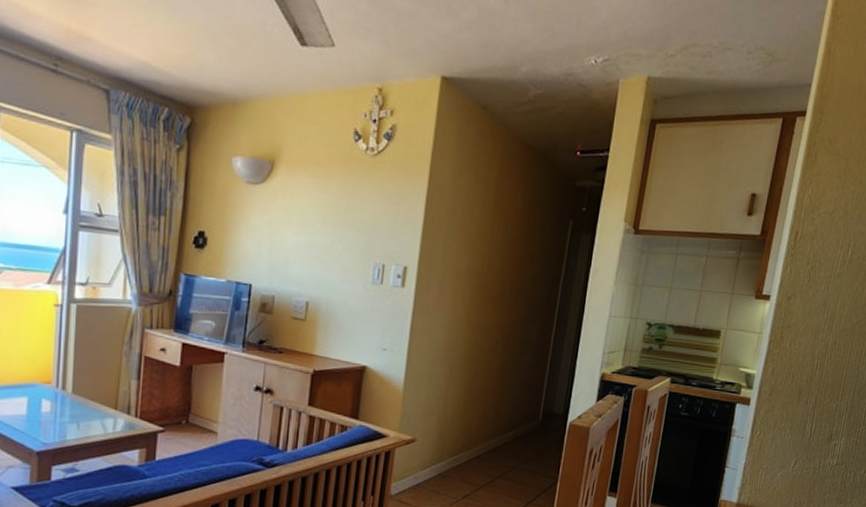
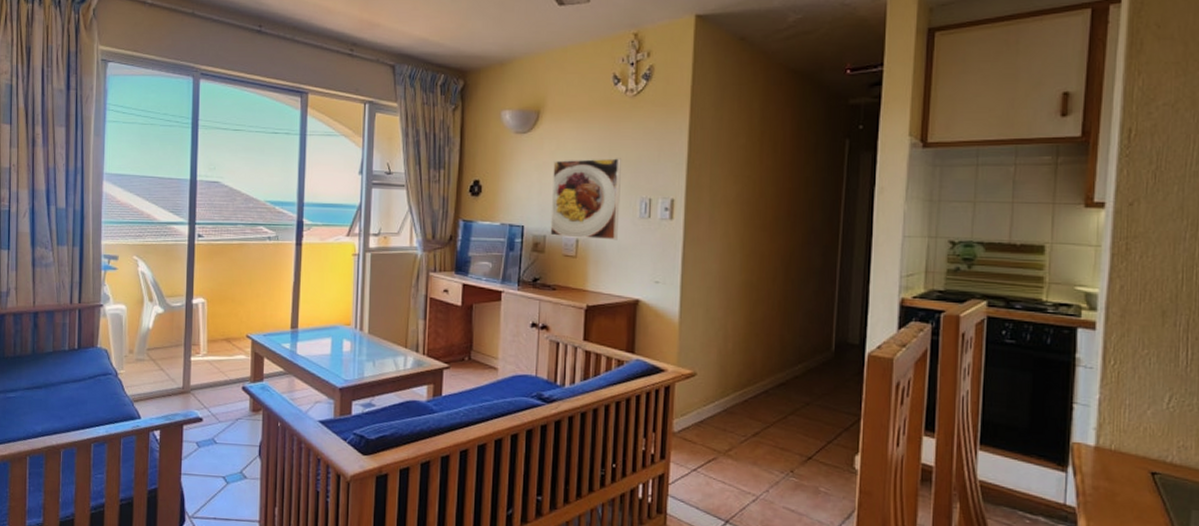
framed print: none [279,216,357,305] -> present [550,158,621,240]

